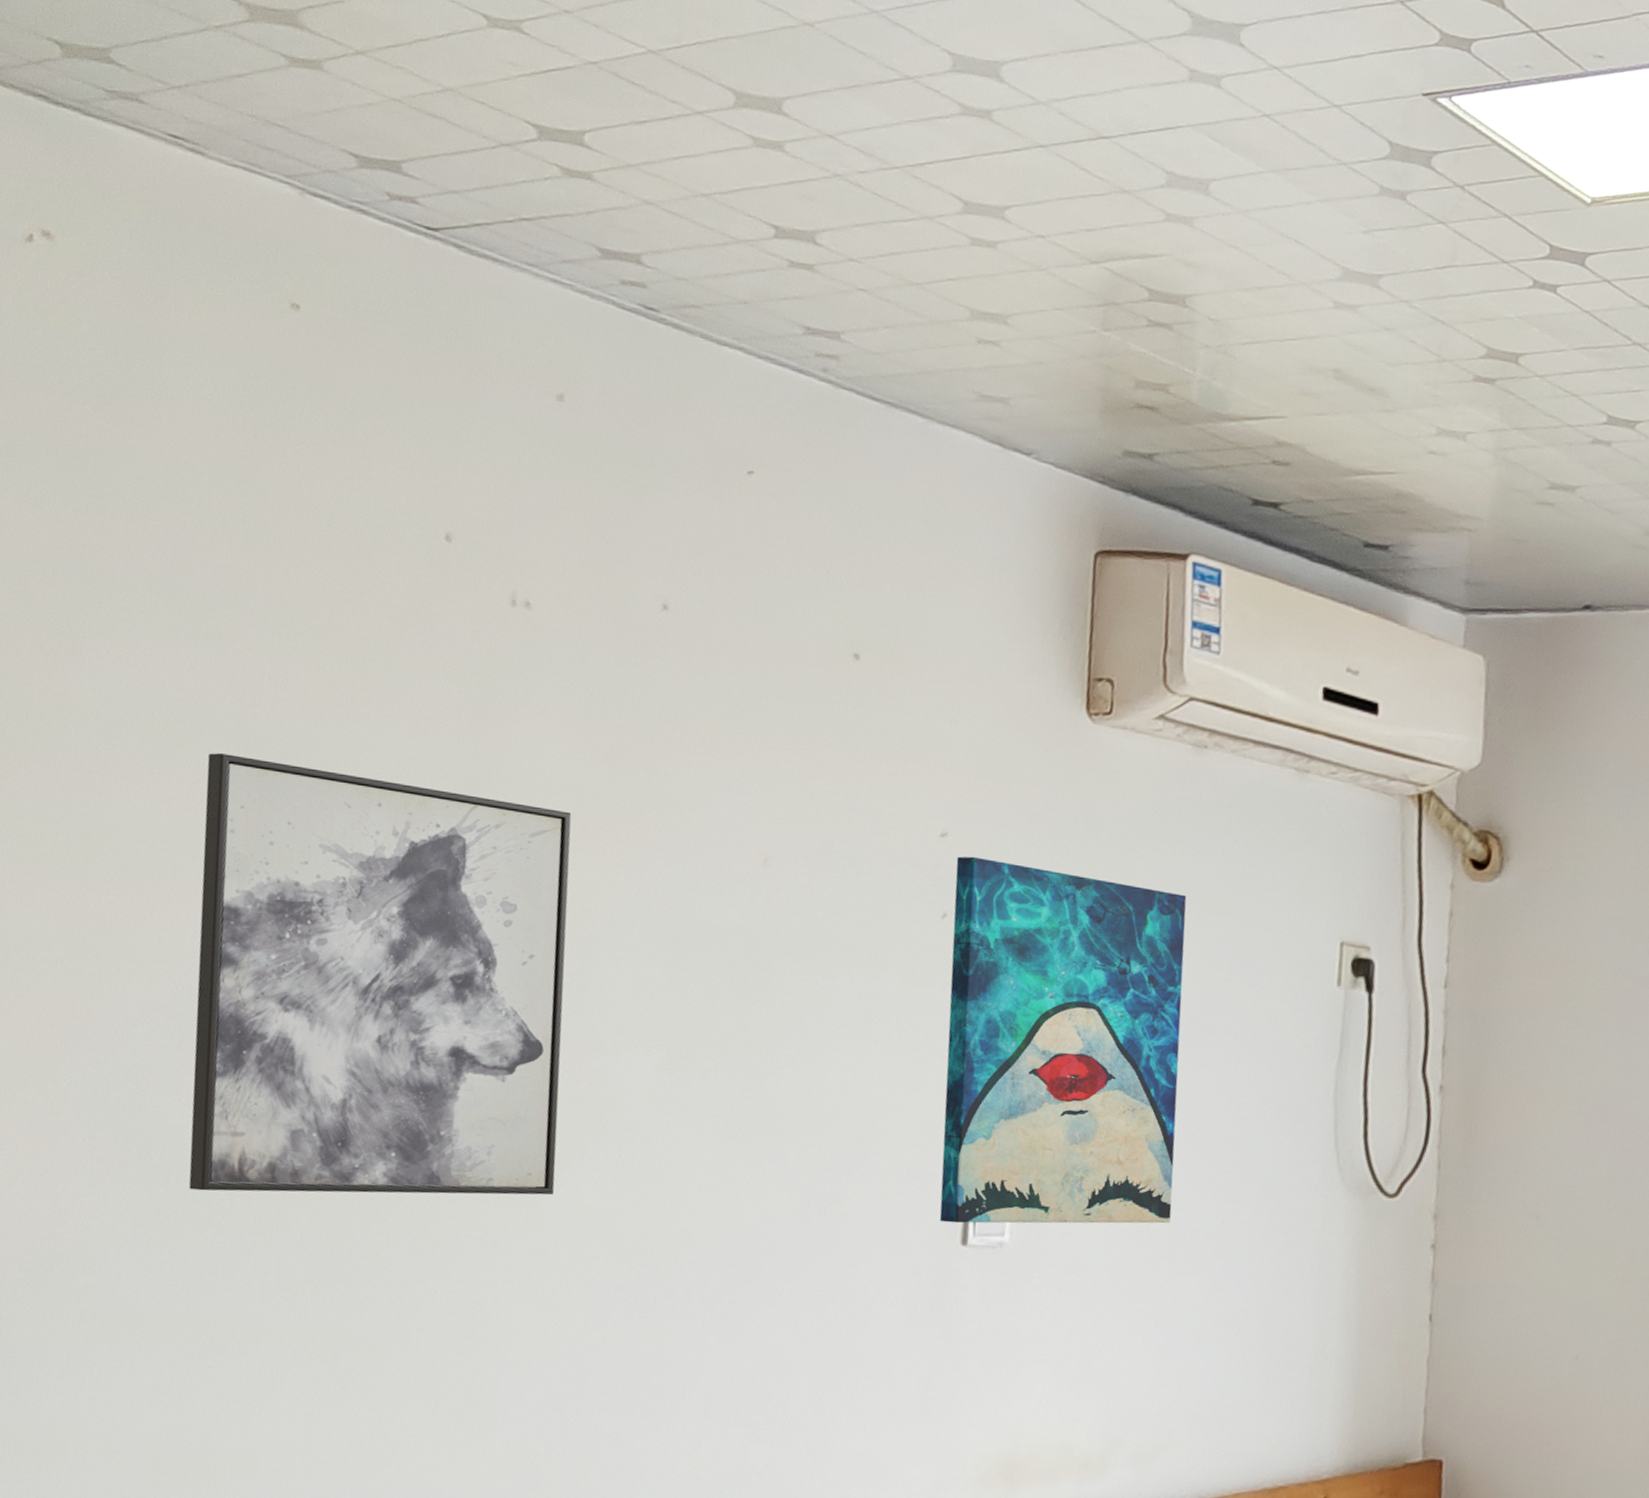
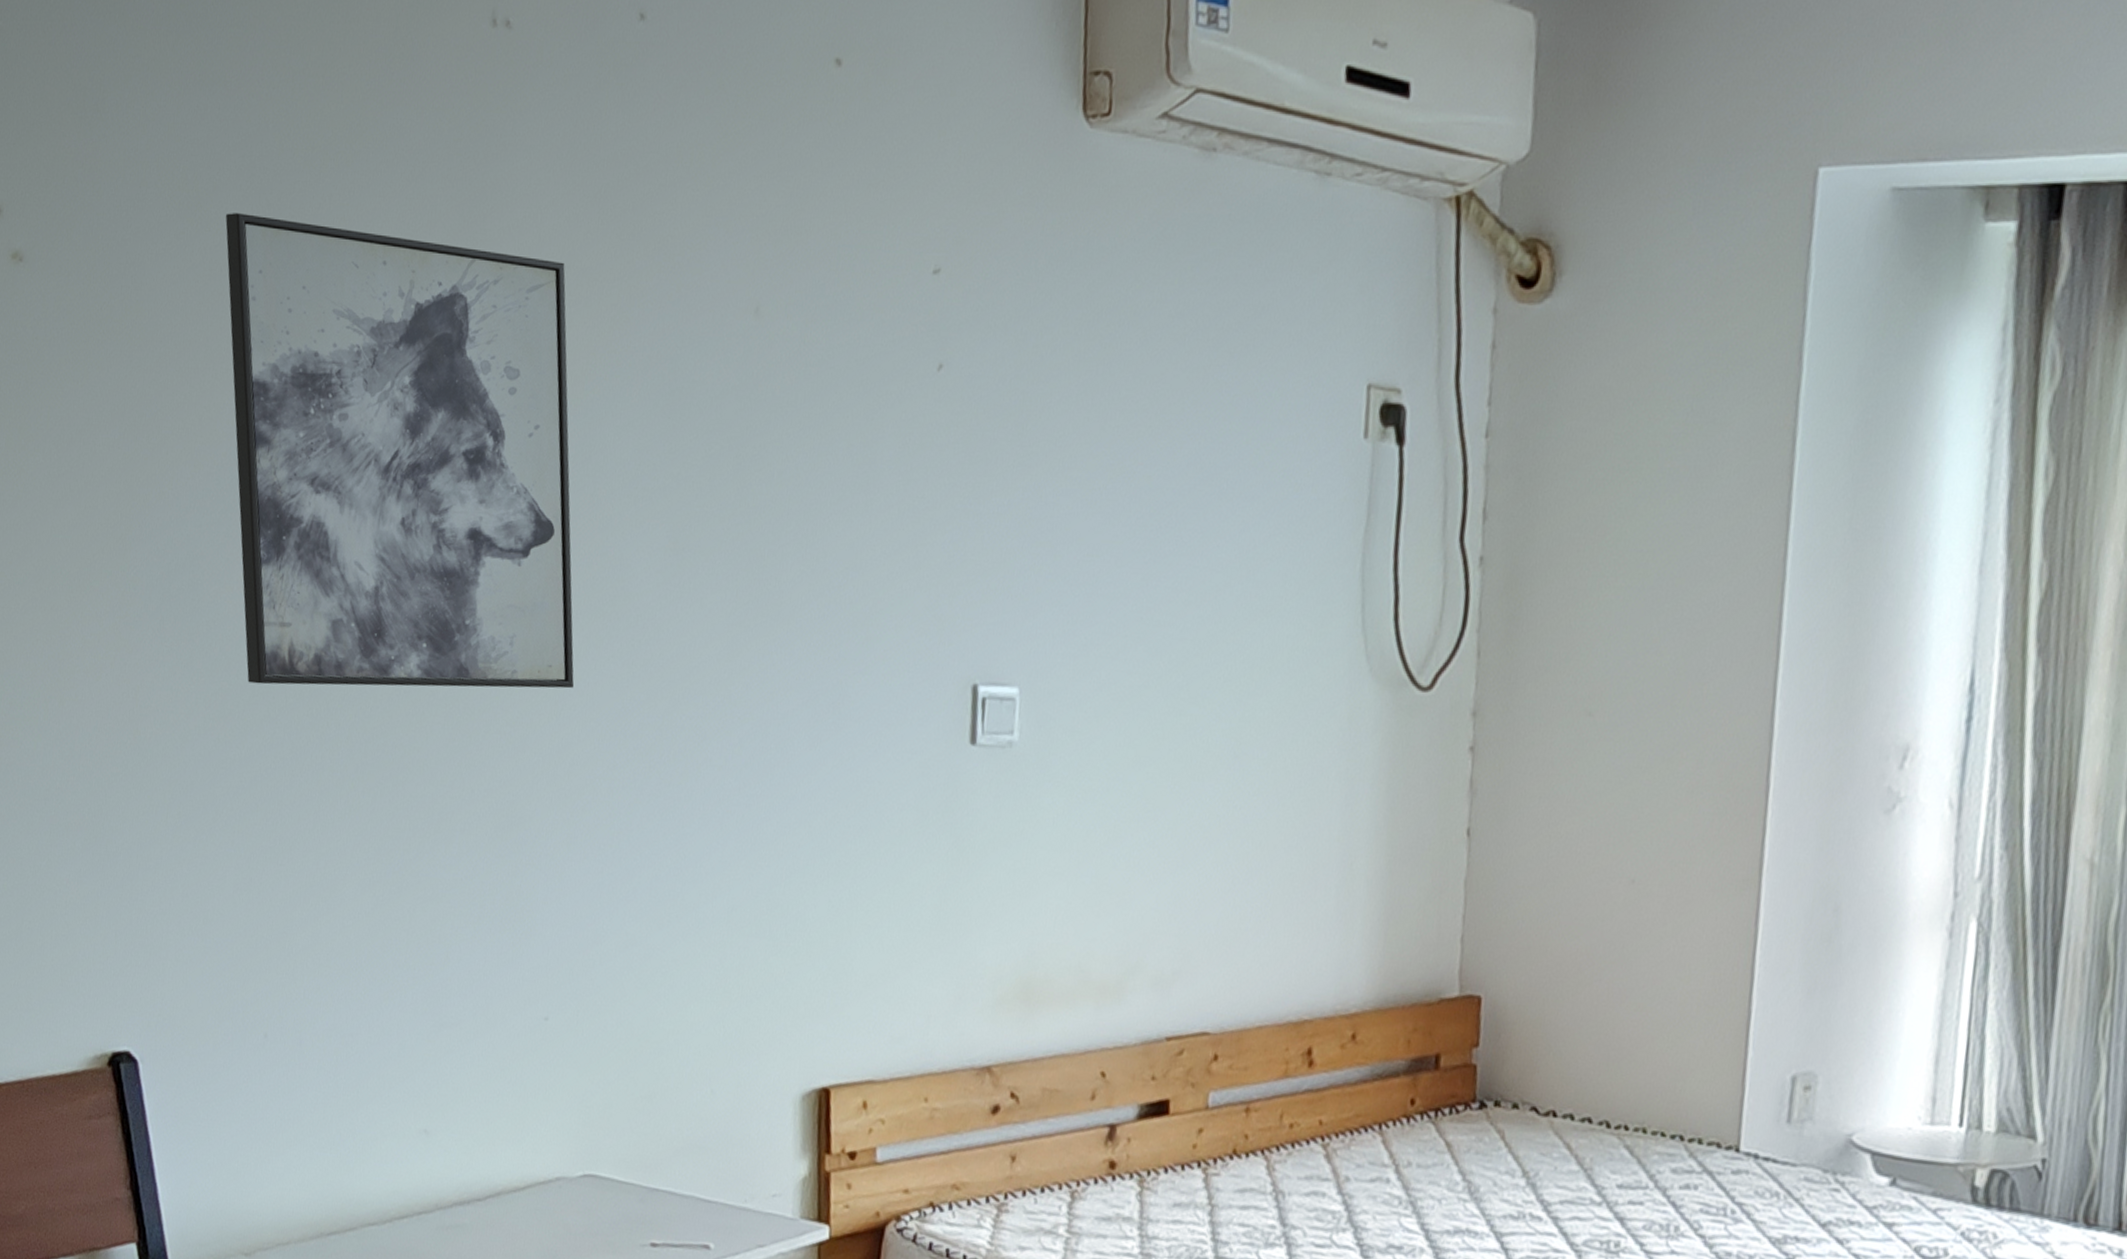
wall art: present [939,856,1187,1224] -> none [947,295,1197,721]

